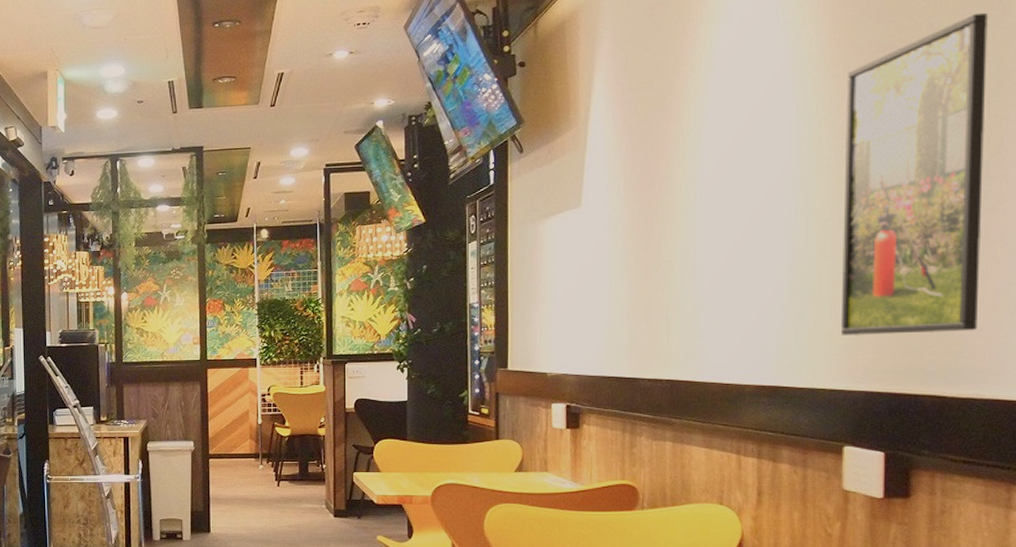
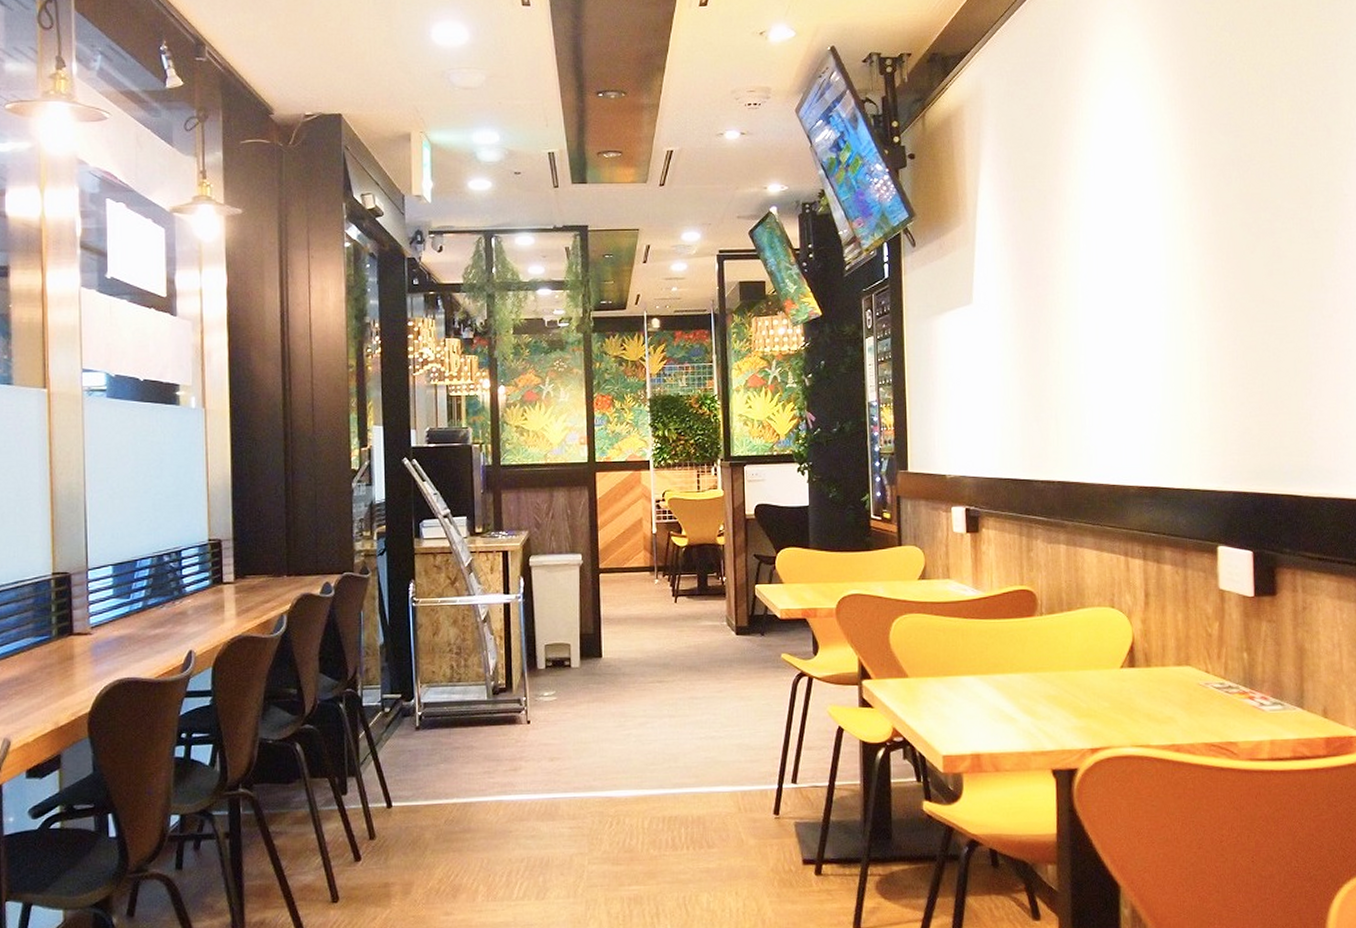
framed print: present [841,12,988,335] -> none [1203,133,1323,436]

